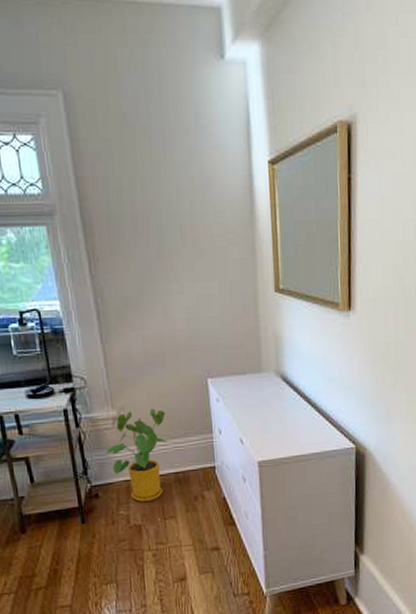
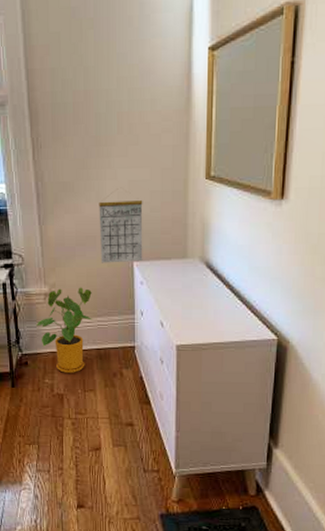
calendar: none [166,308,217,382] -> present [99,193,143,263]

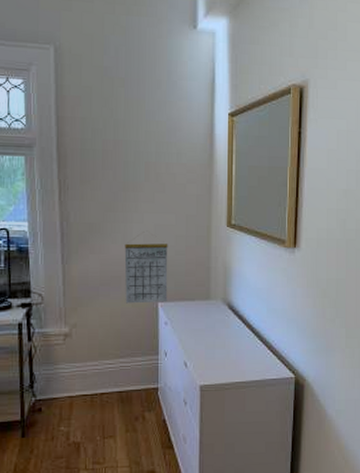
house plant: present [35,287,92,373] -> none [52,327,115,419]

